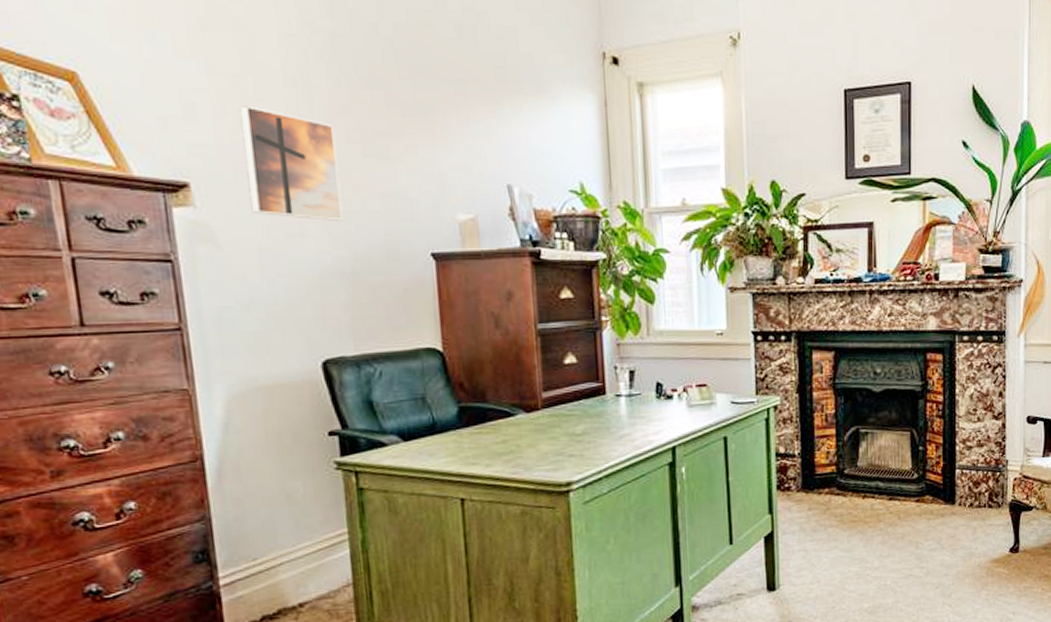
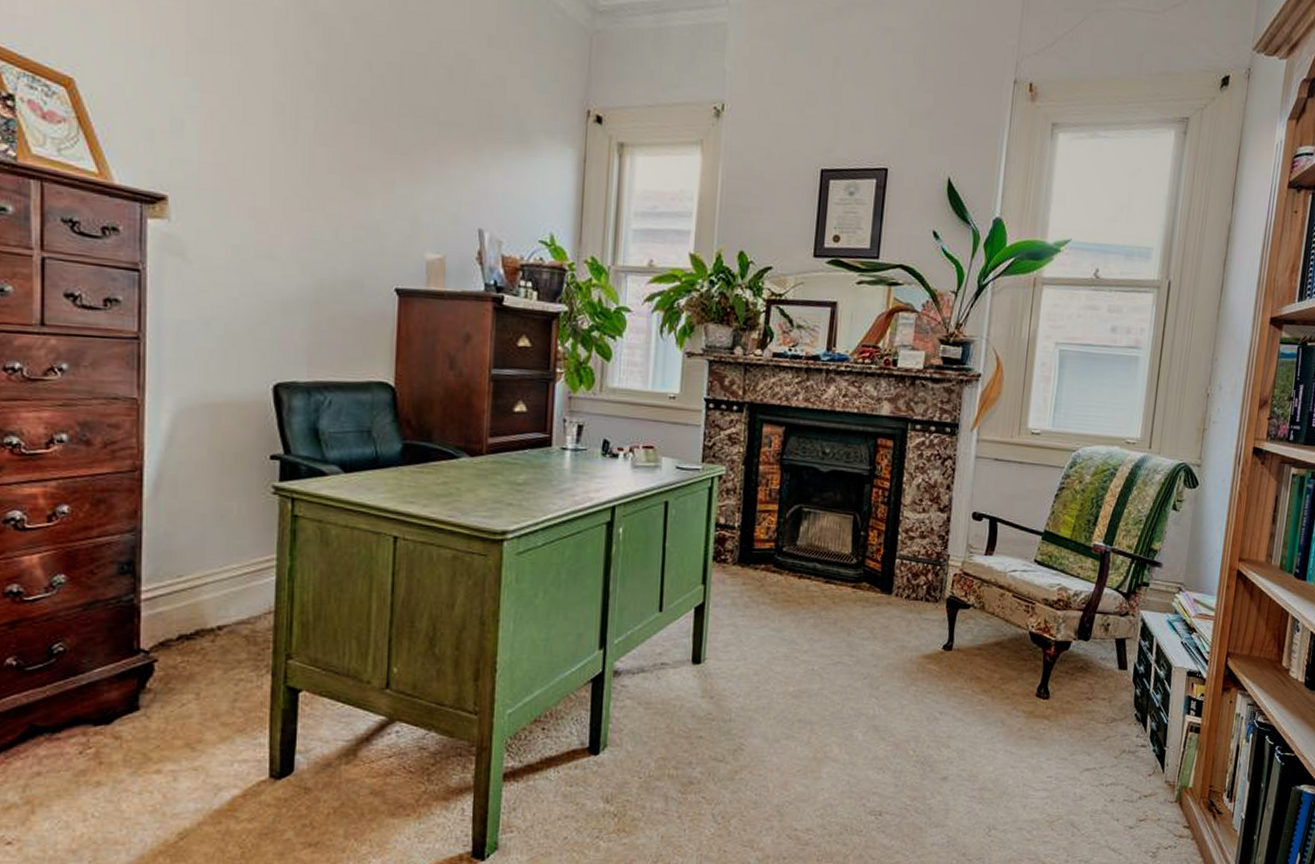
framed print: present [239,106,342,221] -> none [224,127,315,248]

